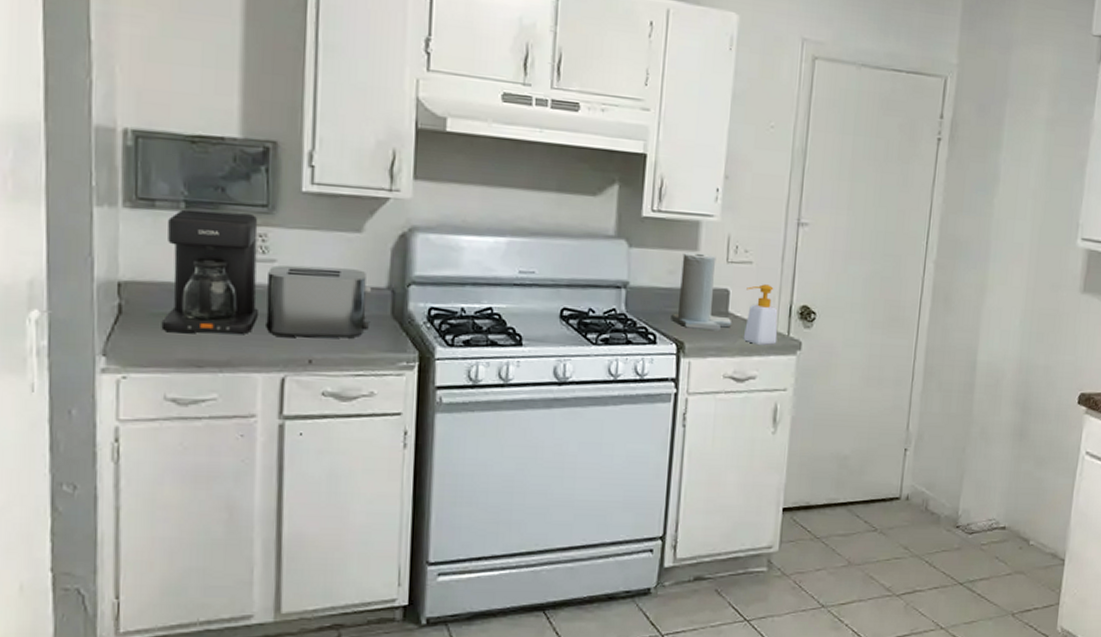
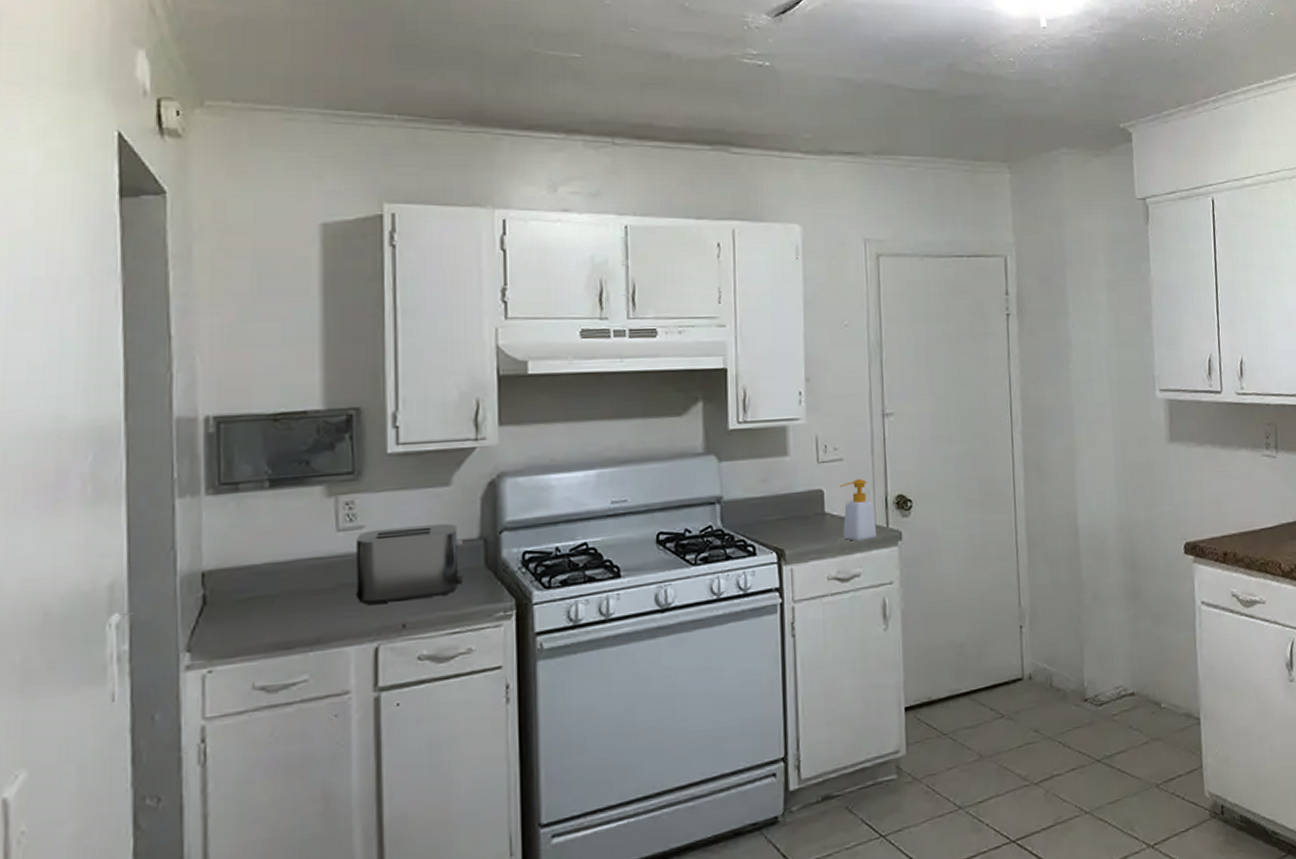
coffee maker: present [161,209,258,334] -> none [248,483,348,616]
paper towel: present [671,251,732,331] -> none [768,457,830,535]

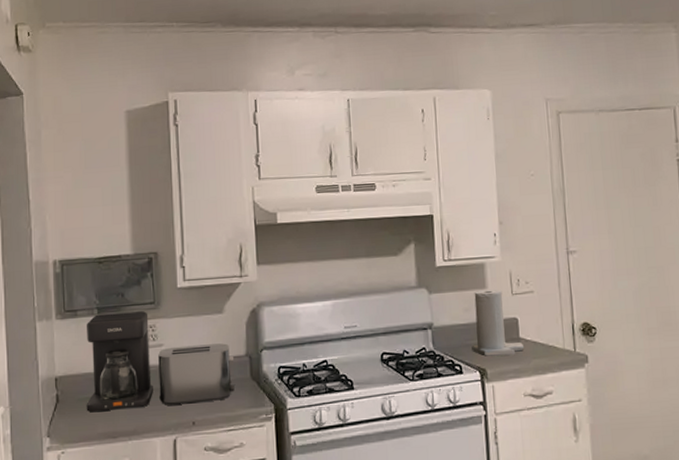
coffee maker: none [248,483,348,616] -> present [86,311,153,412]
paper towel: none [768,457,830,535] -> present [472,289,525,356]
soap bottle: present [840,479,877,542] -> none [532,309,566,364]

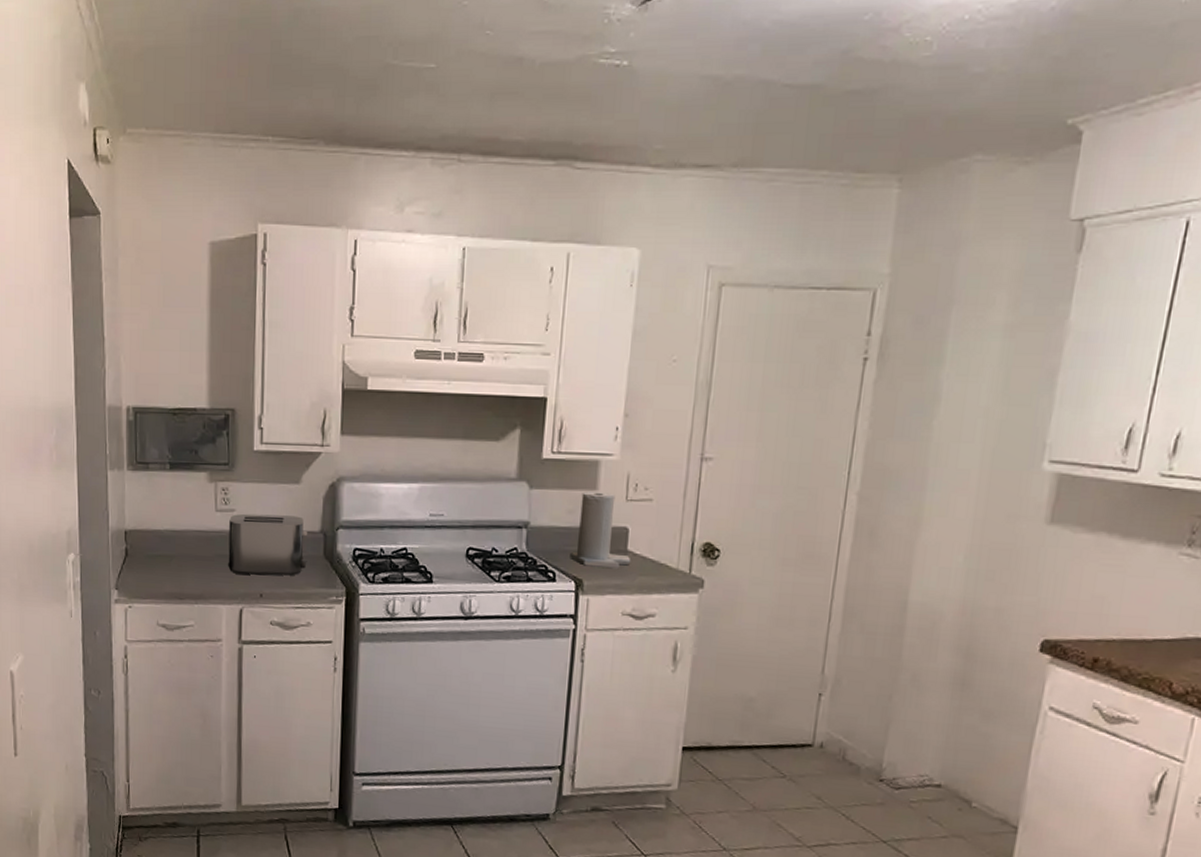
coffee maker: present [86,311,153,412] -> none [154,470,222,572]

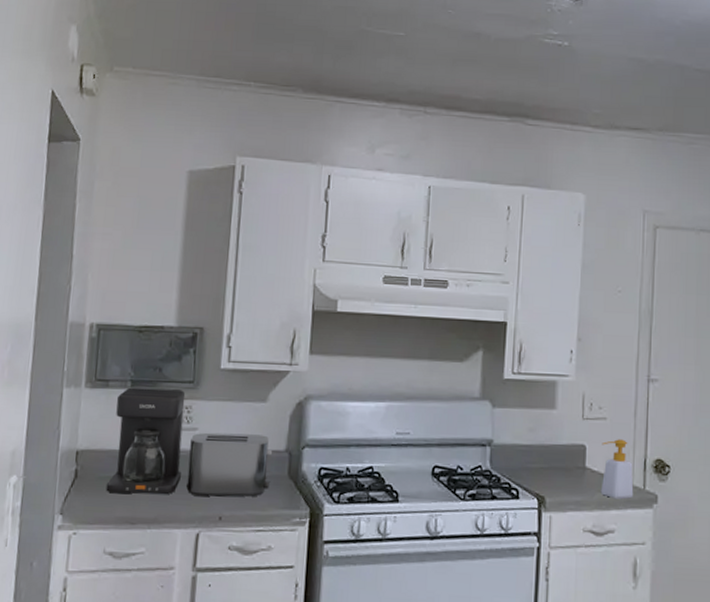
coffee maker: none [154,470,222,572] -> present [106,387,186,494]
paper towel: present [570,490,631,569] -> none [532,409,590,486]
soap bottle: none [642,521,679,584] -> present [600,439,634,500]

